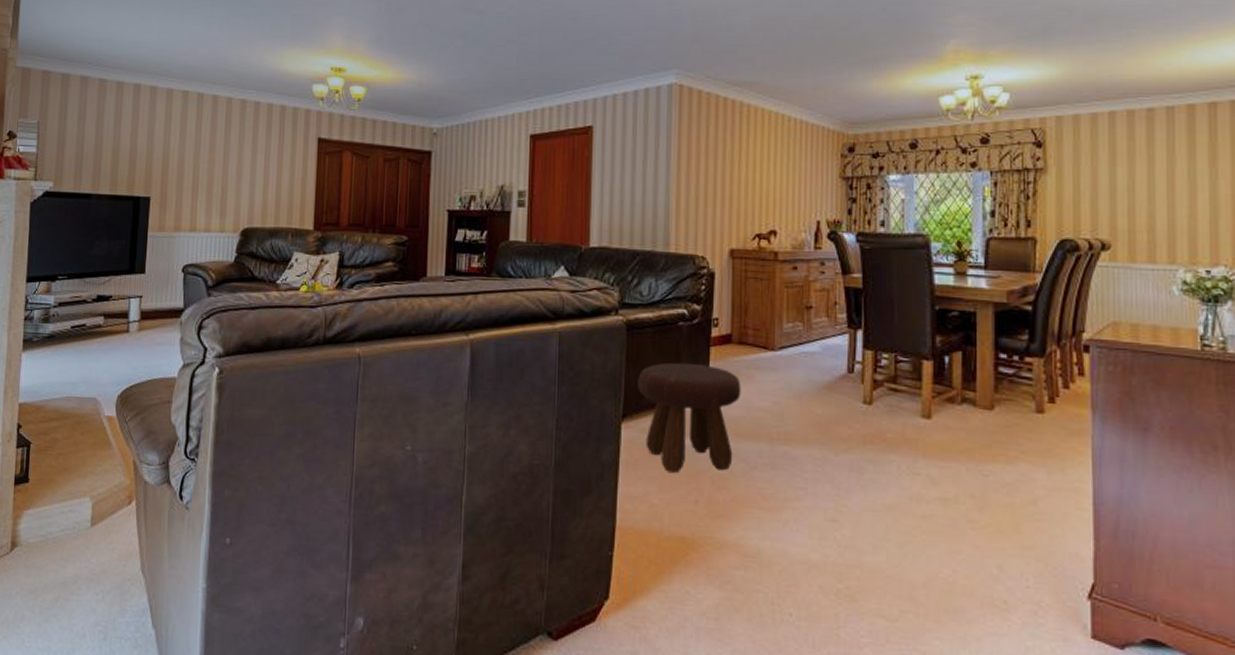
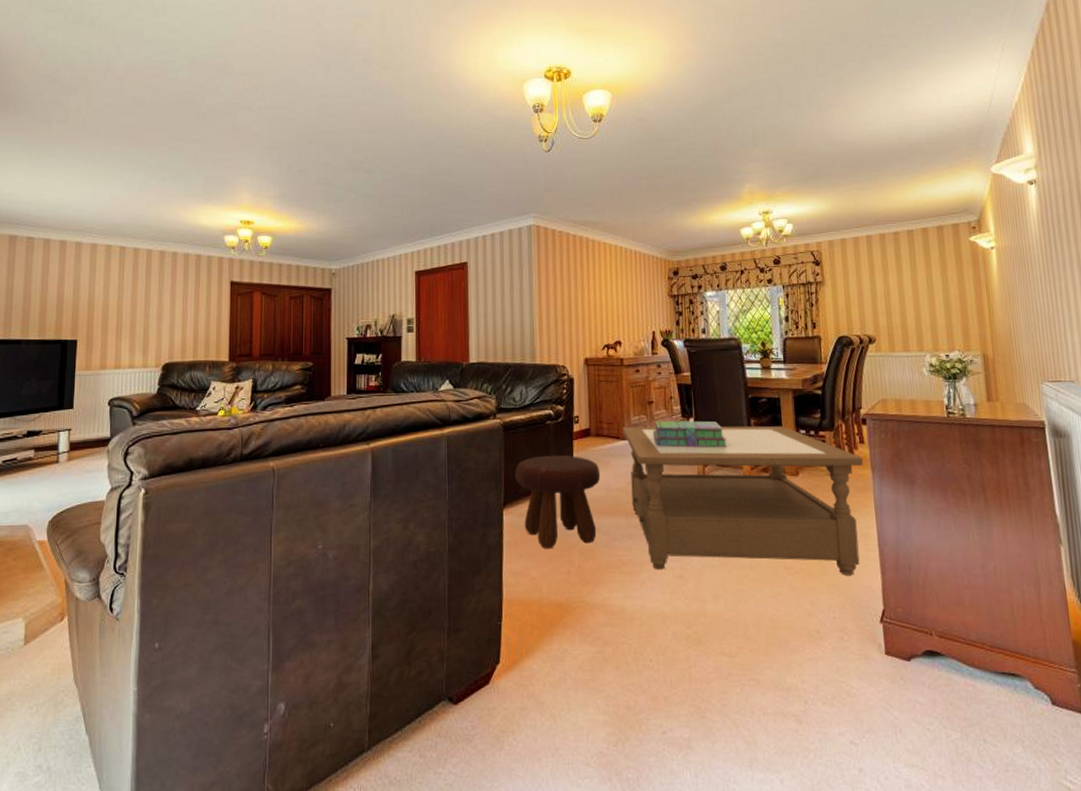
coffee table: none [772,334,1082,539] -> present [622,425,864,577]
stack of books: none [809,330,903,369] -> present [653,420,727,448]

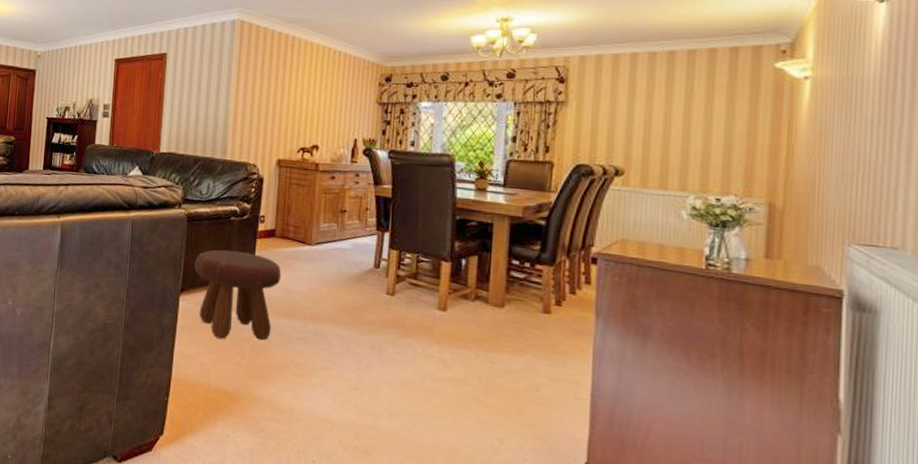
coffee table: present [622,425,864,577] -> none [309,232,587,422]
stack of books: present [653,420,727,448] -> none [342,230,424,268]

